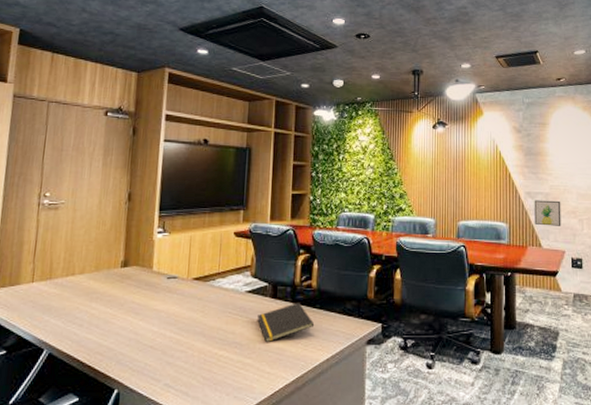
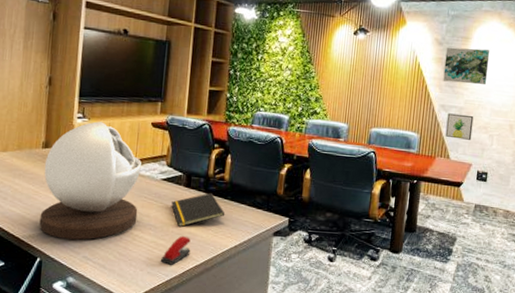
desk lamp: none [117,235,225,367] -> present [39,121,141,241]
stapler: none [248,352,280,386] -> present [161,235,191,265]
wall art: none [525,133,568,169] -> present [443,47,489,85]

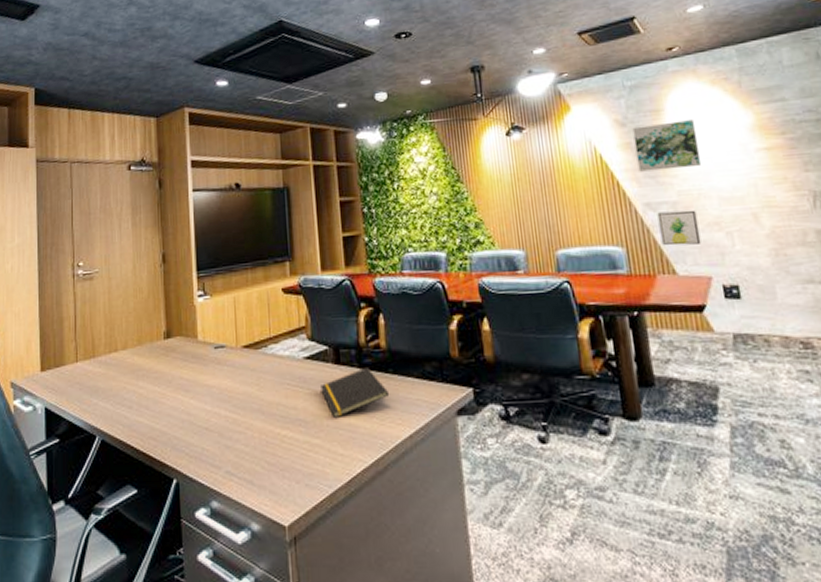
desk lamp: present [39,121,141,241] -> none [168,297,283,452]
stapler: present [161,235,191,265] -> none [319,429,355,471]

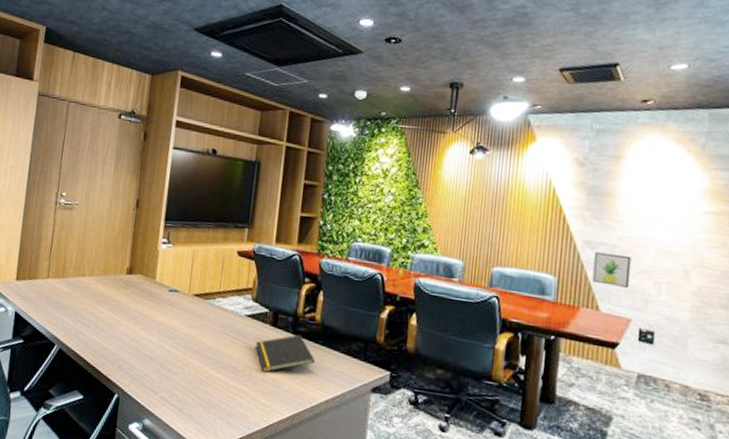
wall art: present [632,120,701,172] -> none [587,169,650,217]

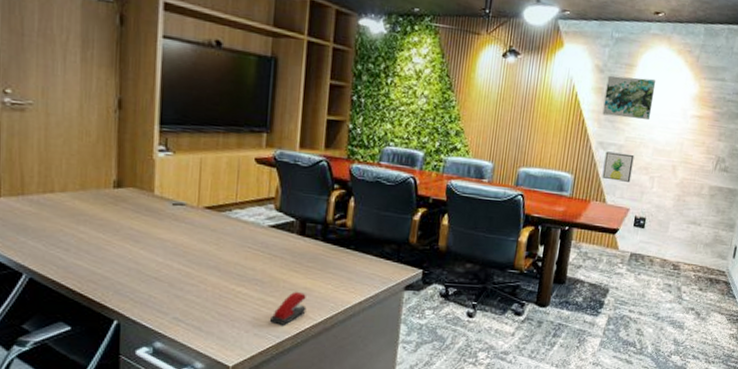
stapler: none [242,382,276,417] -> present [270,291,307,325]
notepad: present [256,334,315,373] -> none [282,242,347,282]
wall art: none [587,169,650,217] -> present [602,76,655,120]

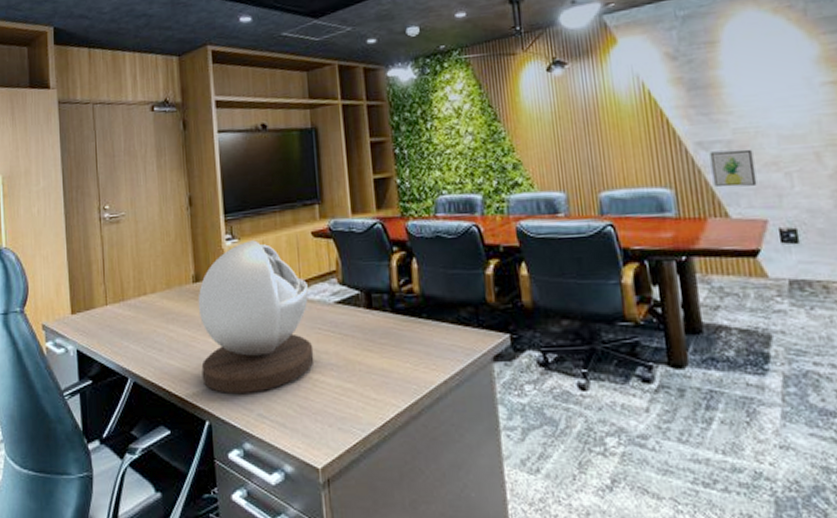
desk lamp: none [114,155,243,299] -> present [198,240,314,395]
stapler: present [270,291,307,325] -> none [352,373,388,416]
wall art: present [602,76,655,120] -> none [684,52,759,109]

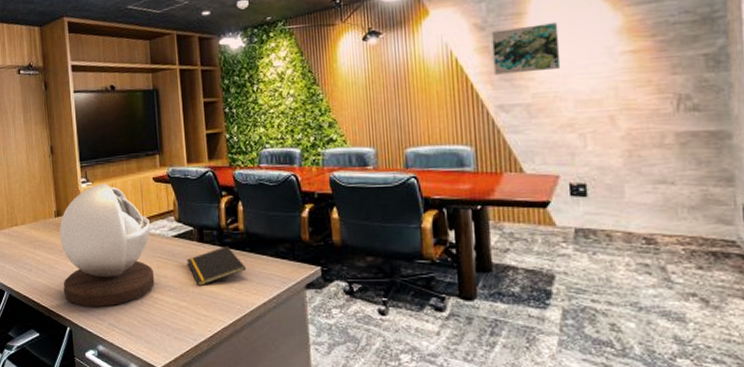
notepad: none [352,313,422,364] -> present [187,246,245,287]
wall art: none [684,52,759,109] -> present [491,23,560,75]
wall art: present [709,149,757,187] -> none [509,112,552,146]

